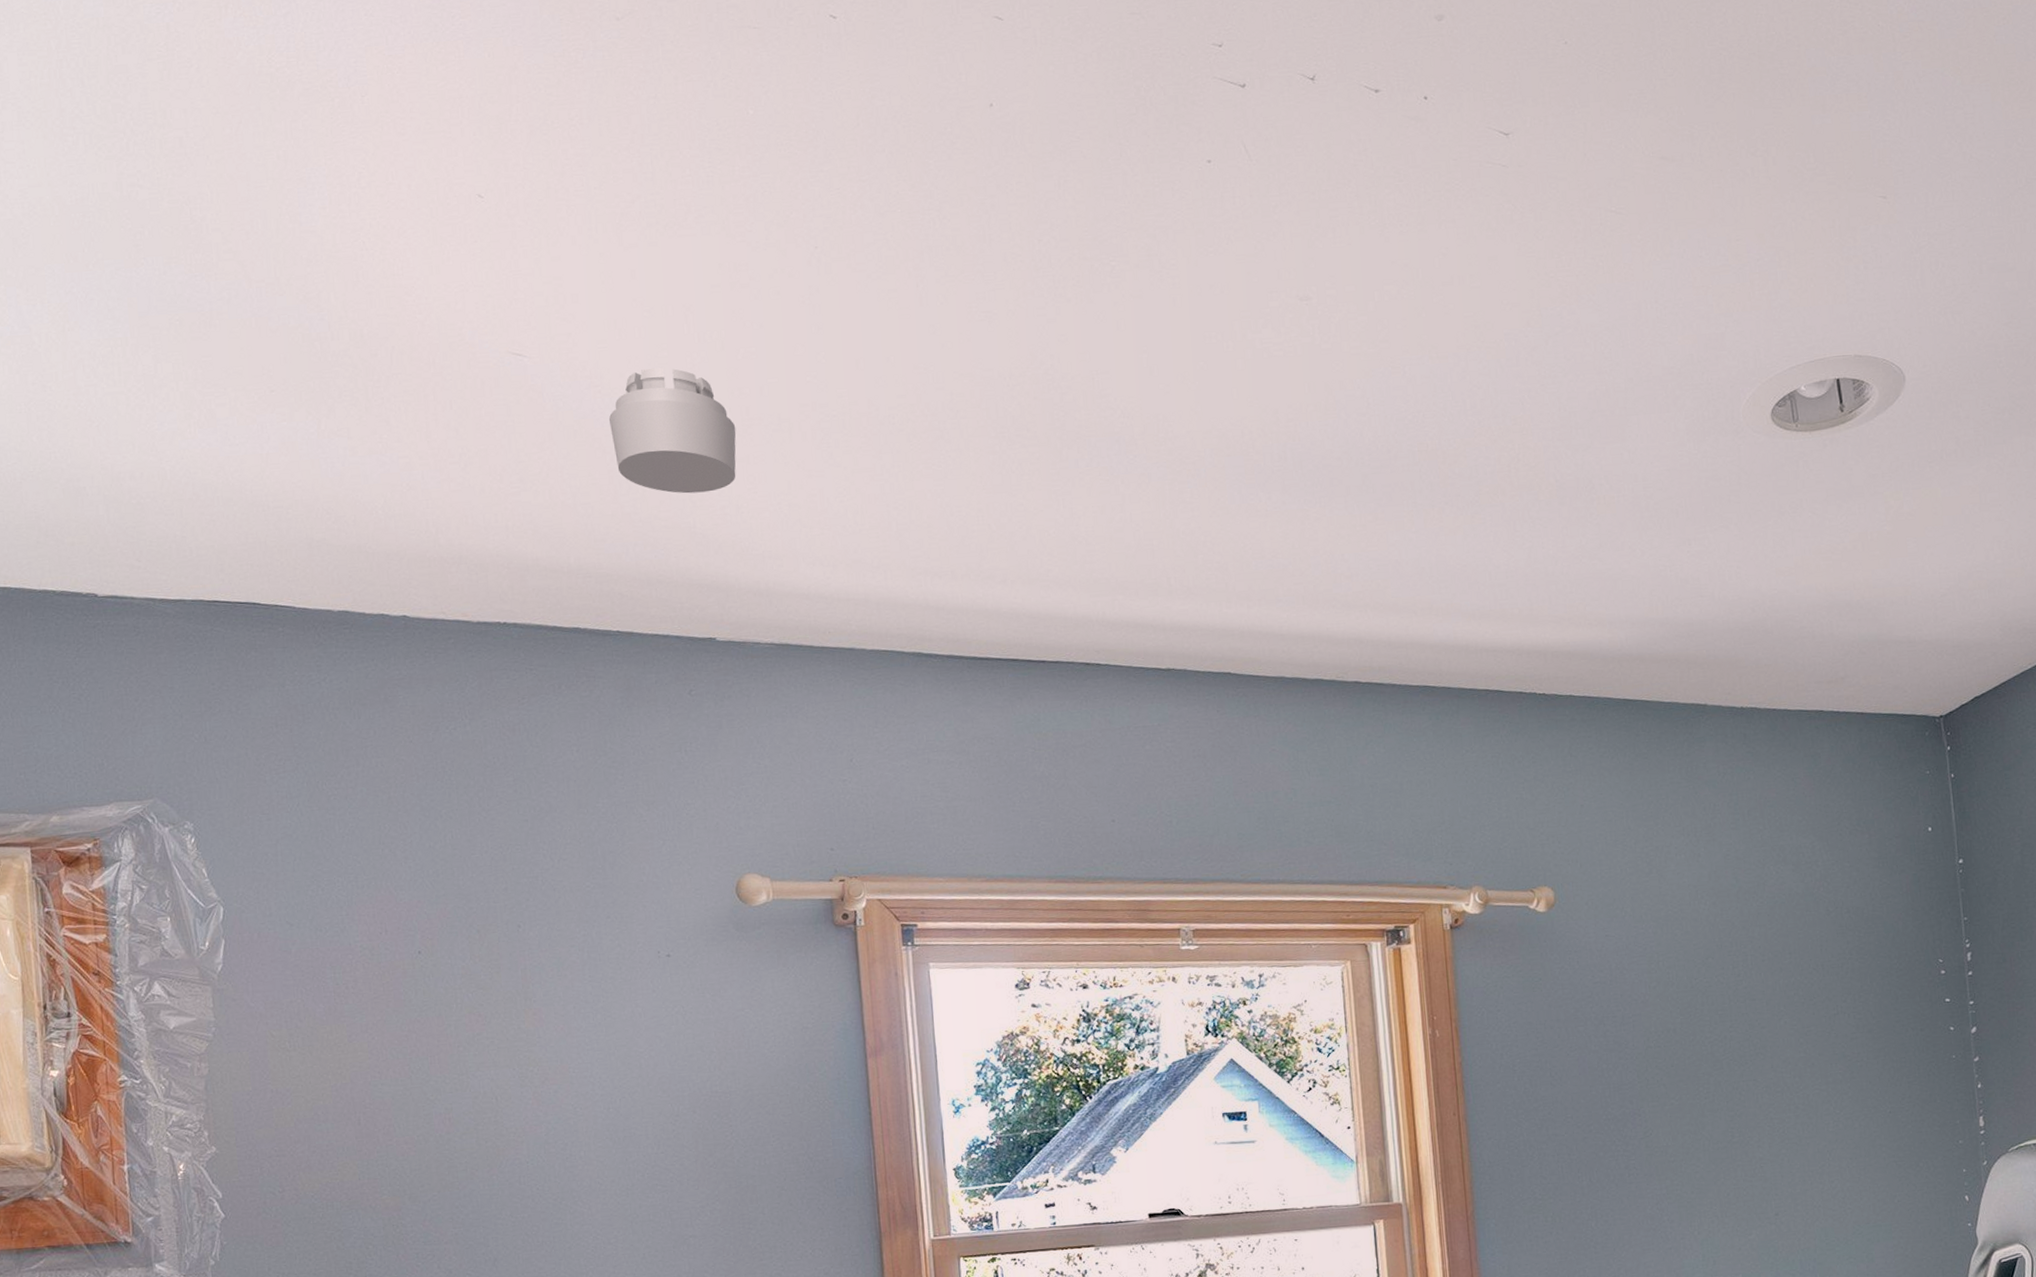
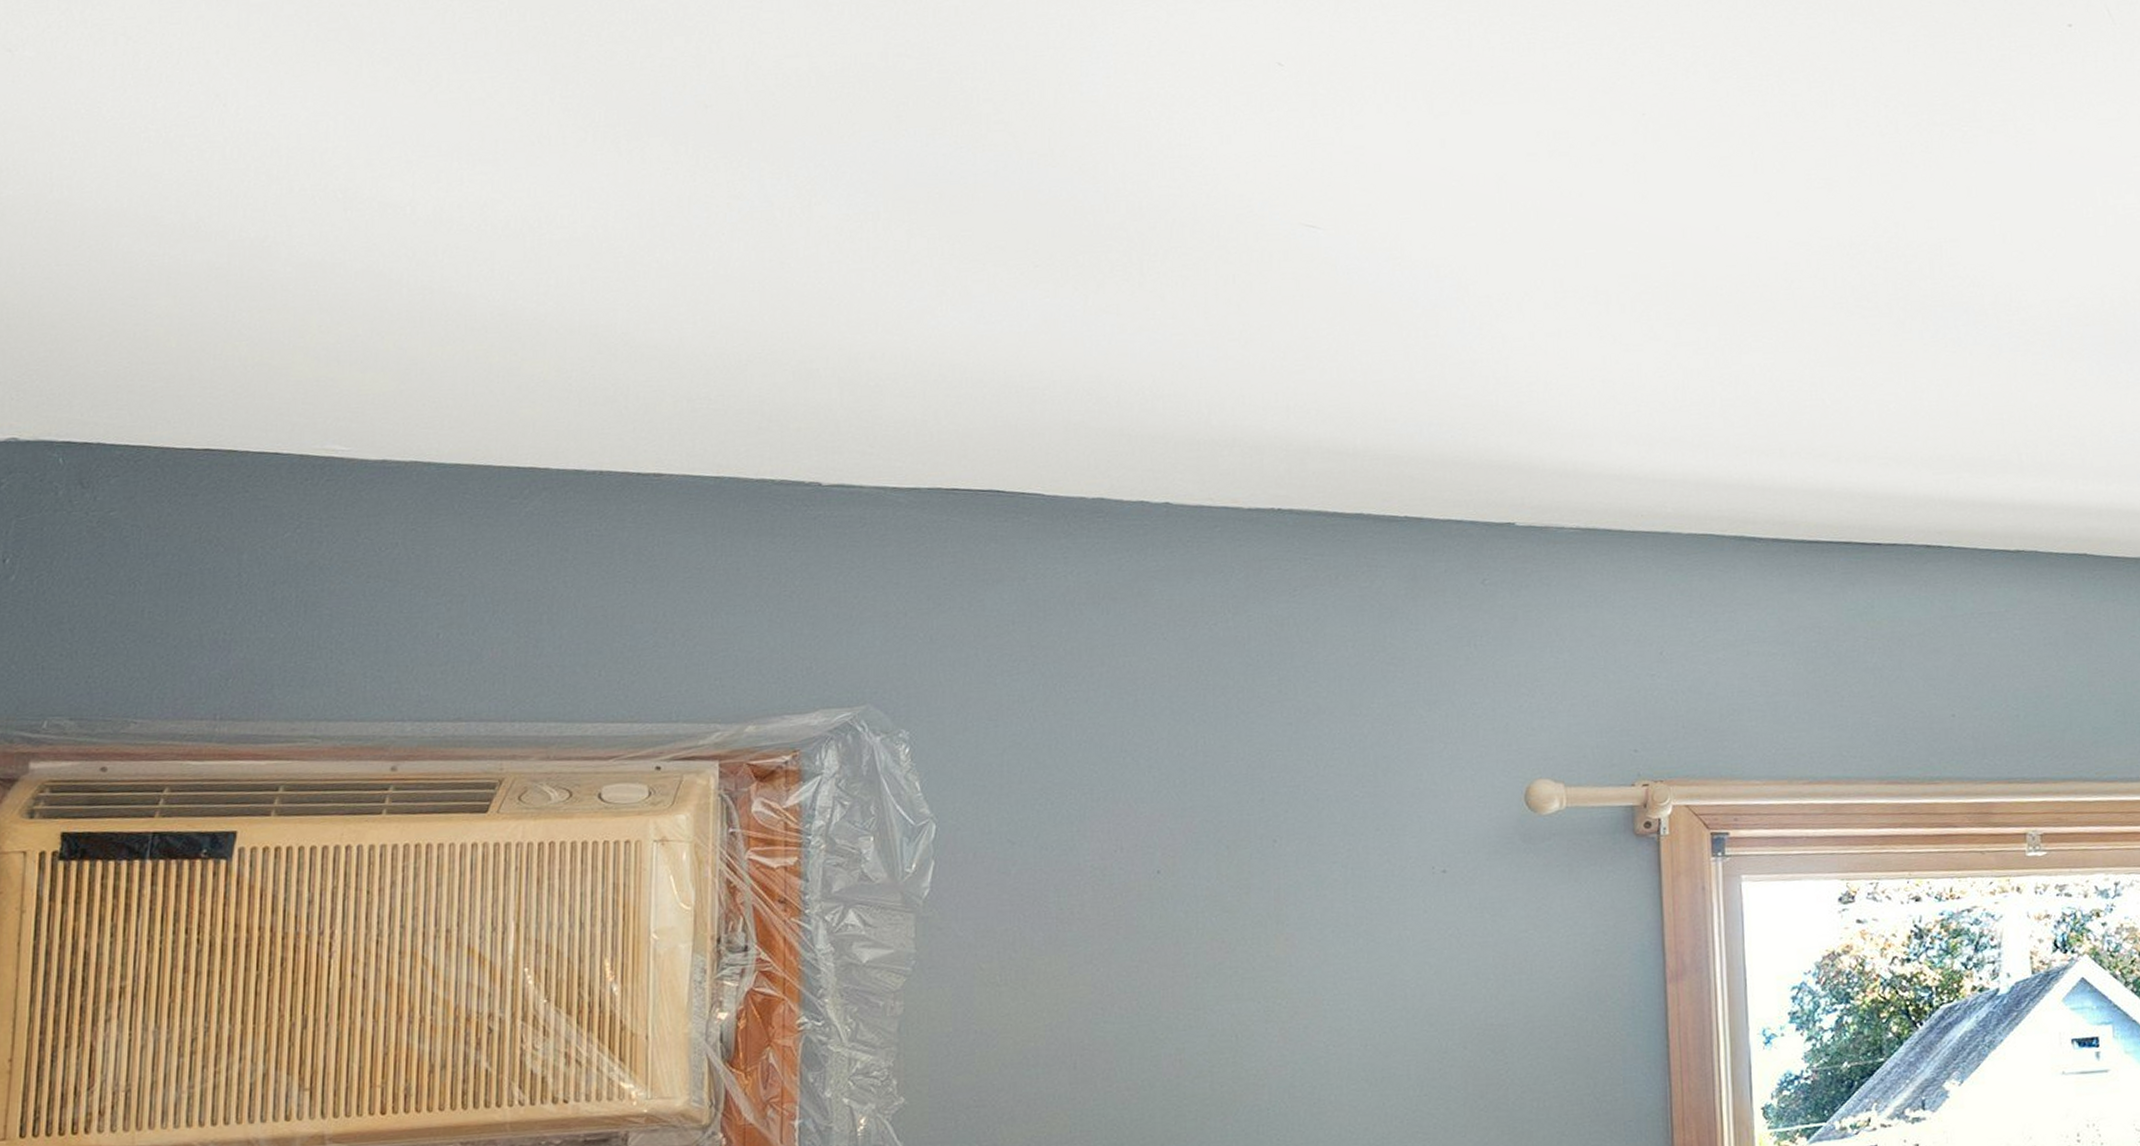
smoke detector: present [608,367,736,494] -> none [1407,239,1548,370]

